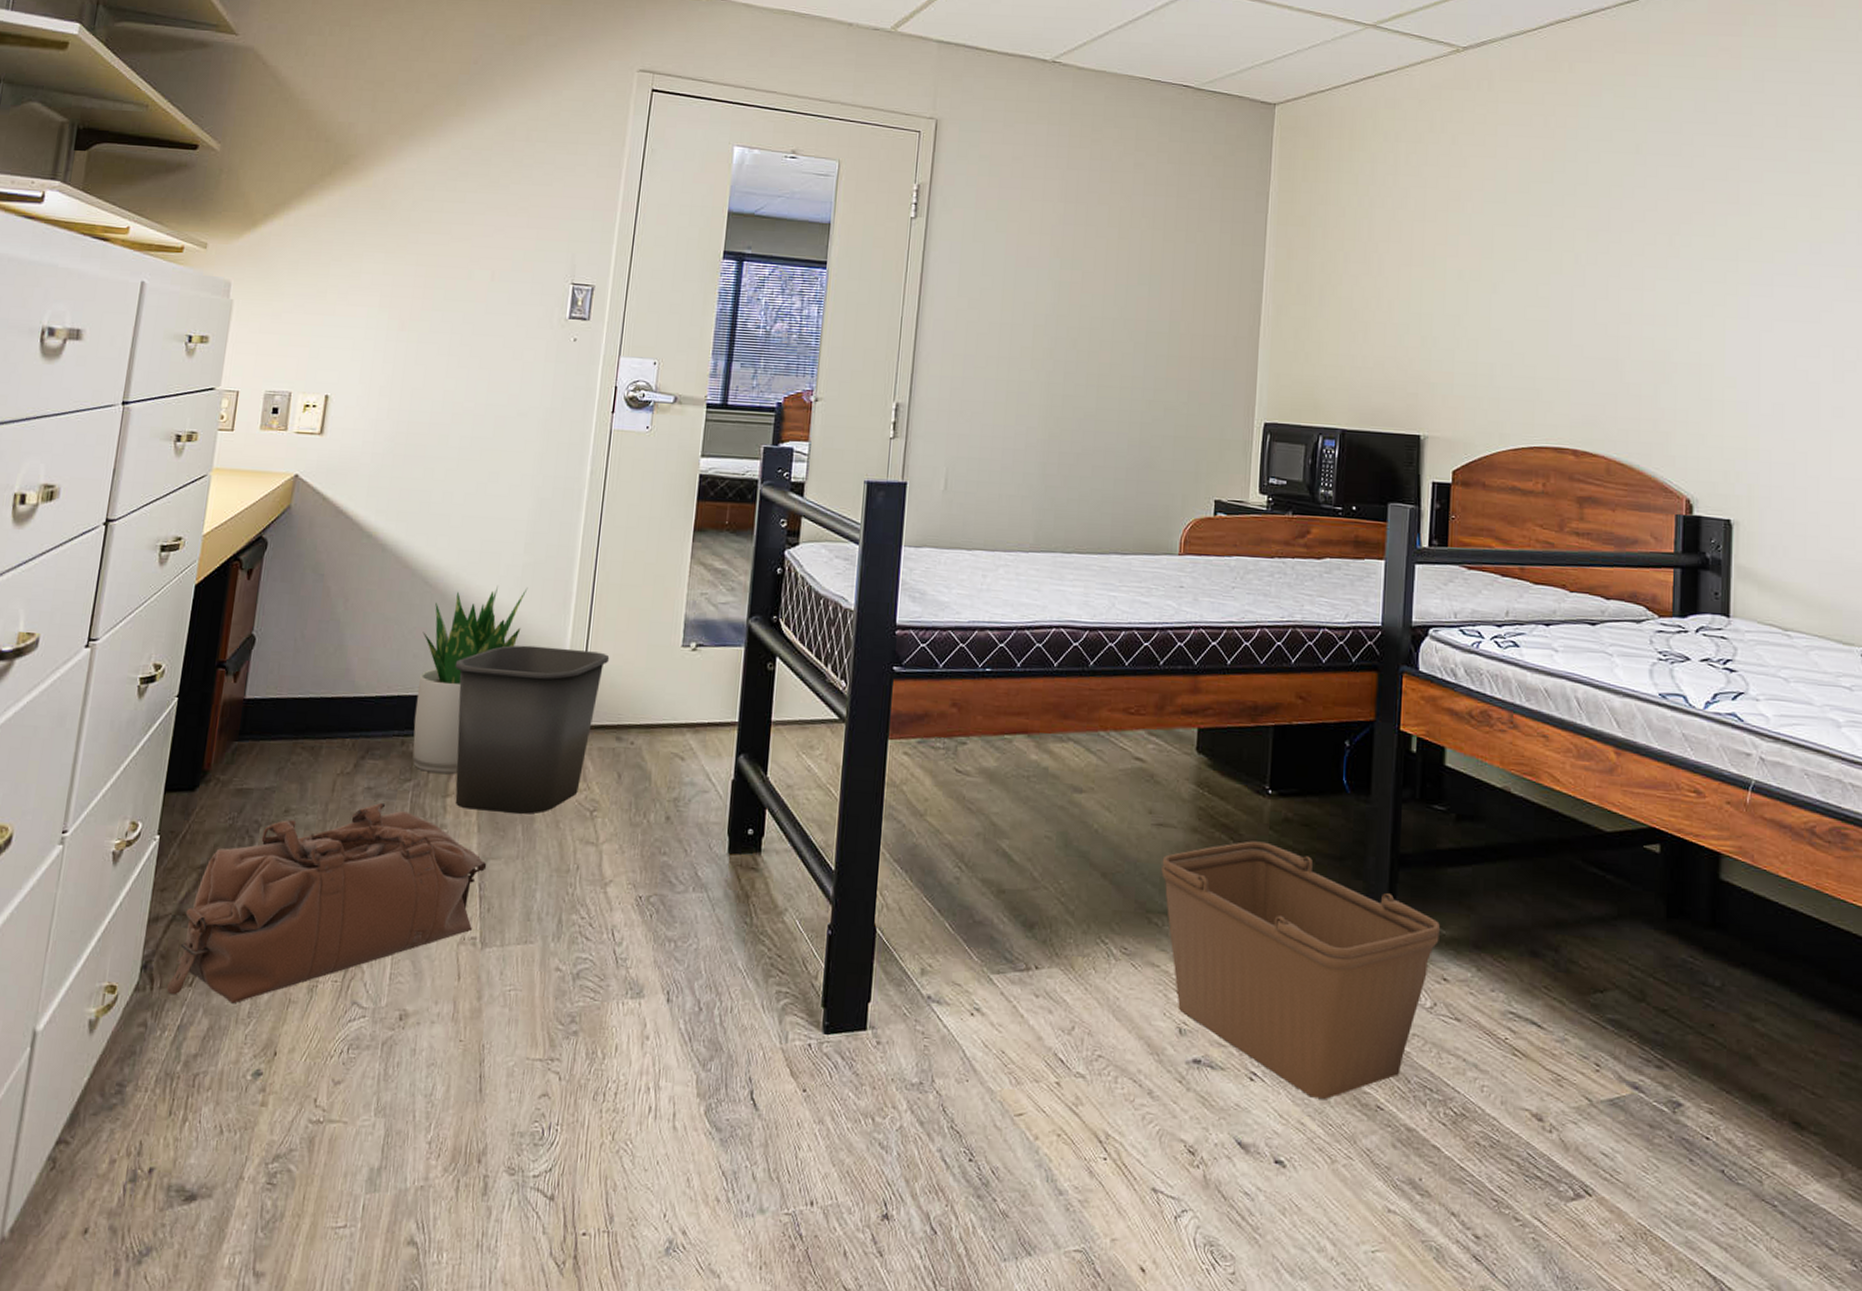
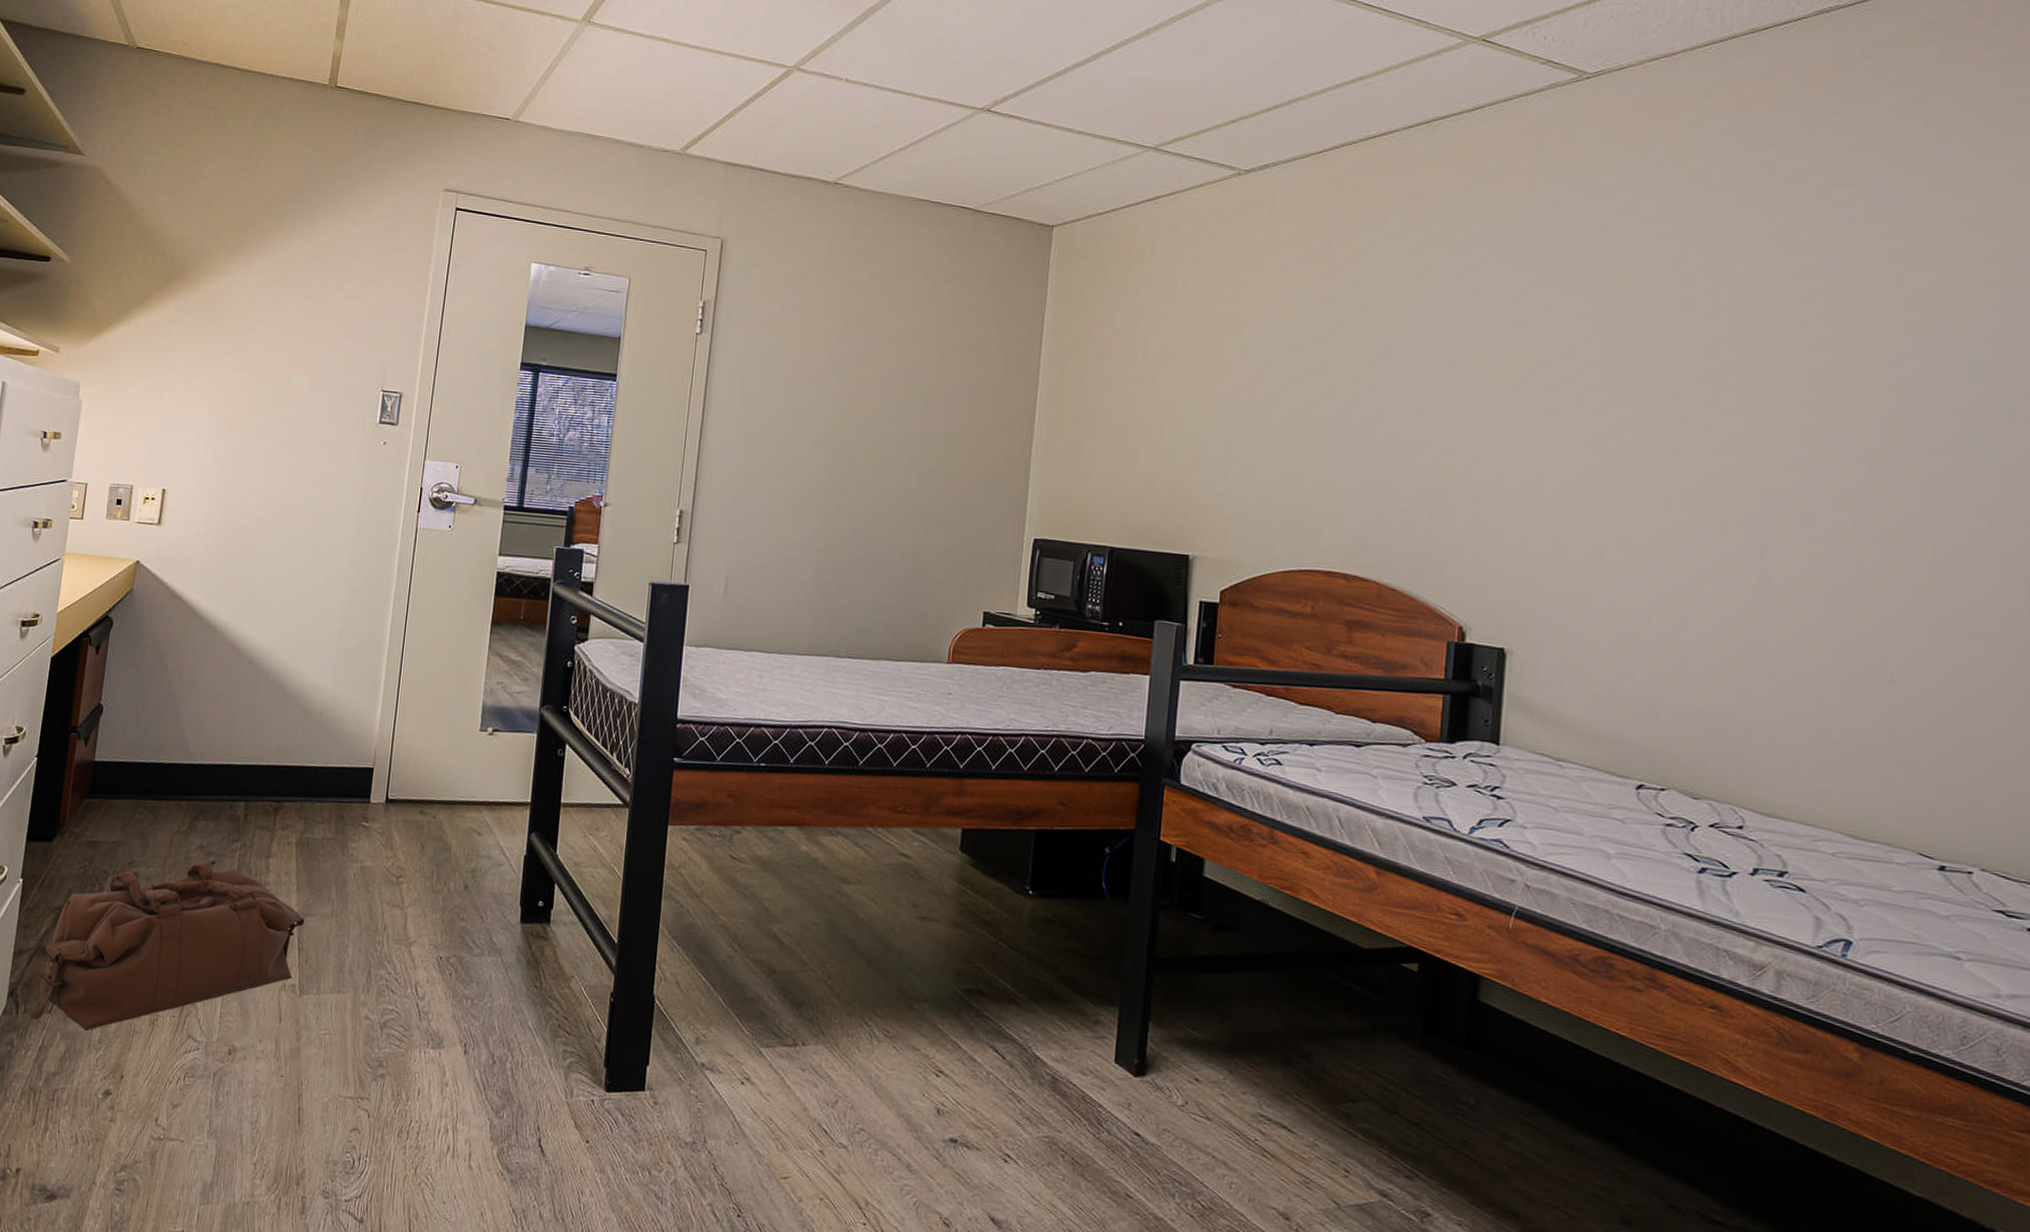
planter: present [412,585,528,774] -> none [239,667,342,837]
waste bin: present [454,645,610,814] -> none [276,723,415,877]
bicycle basket: present [1161,841,1440,1099] -> none [924,937,1193,1185]

